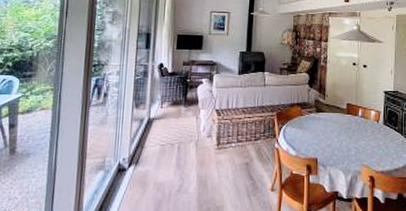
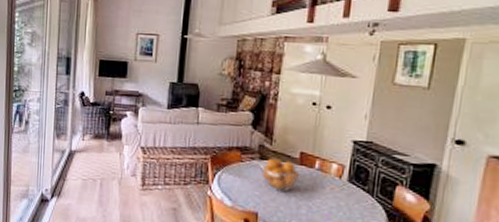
fruit basket: none [317,110,351,139] -> present [260,158,304,193]

